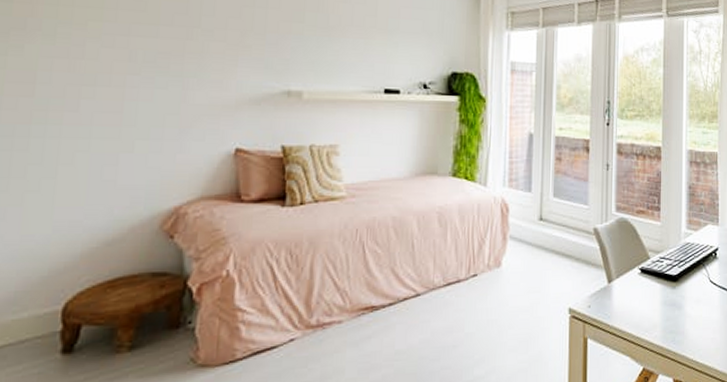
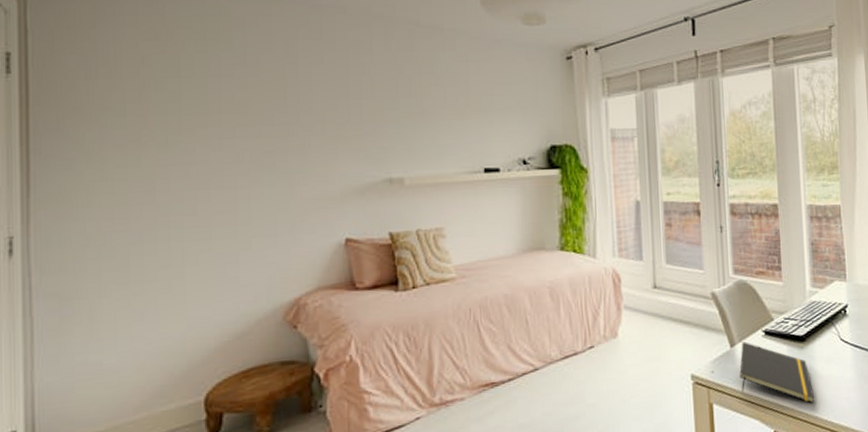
notepad: none [615,278,683,343] -> present [739,342,815,404]

